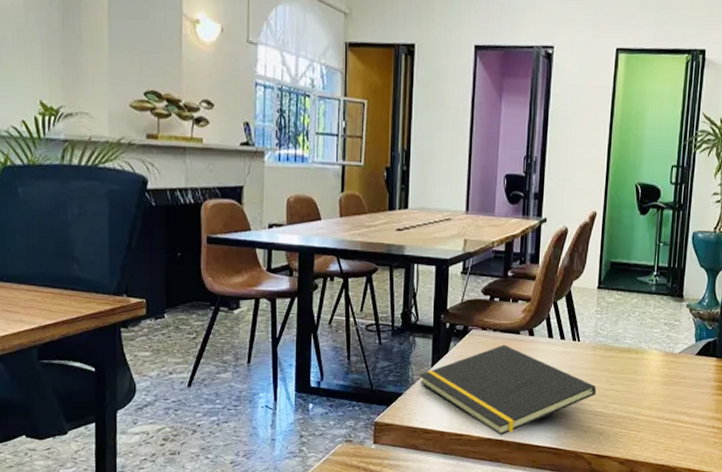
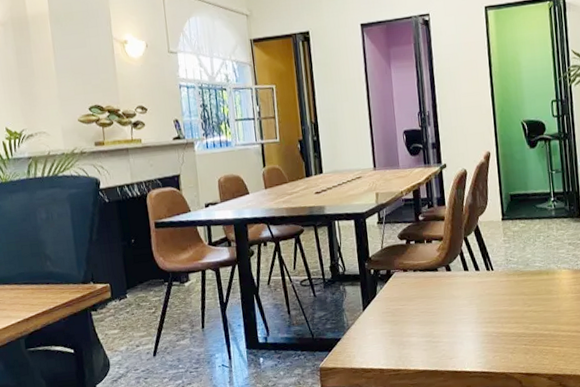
notepad: present [419,344,596,436] -> none [353,282,516,367]

